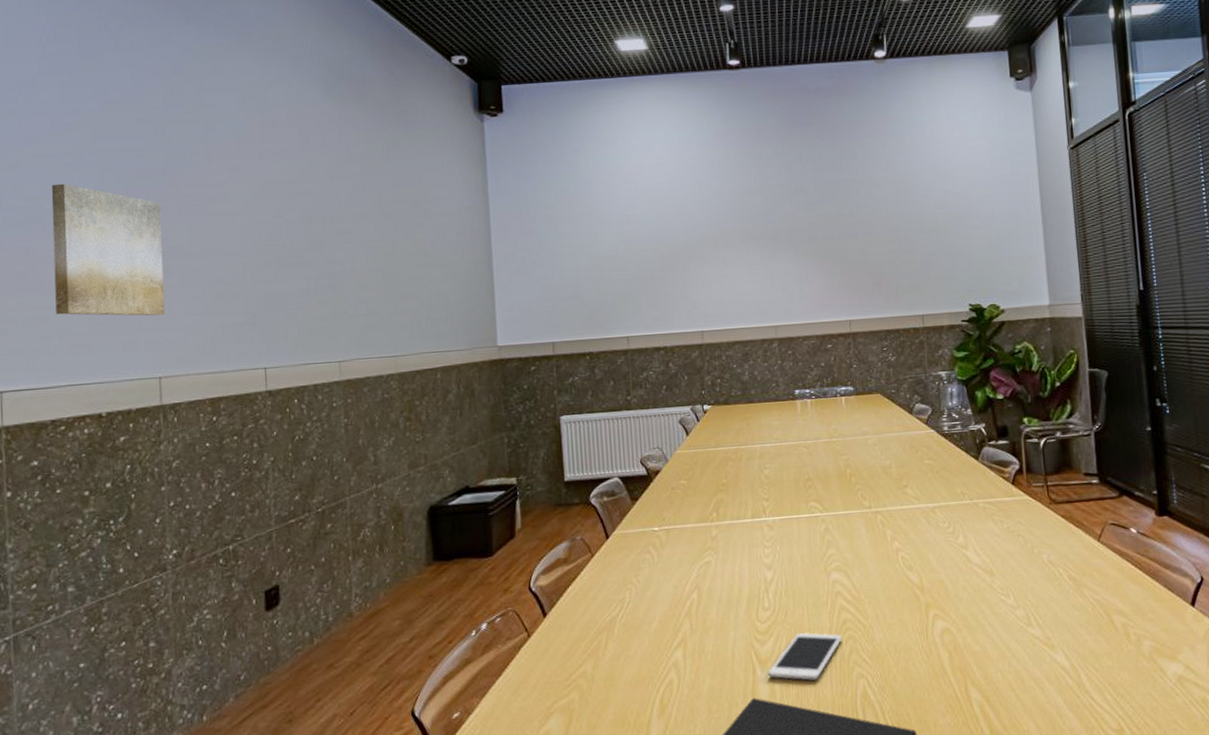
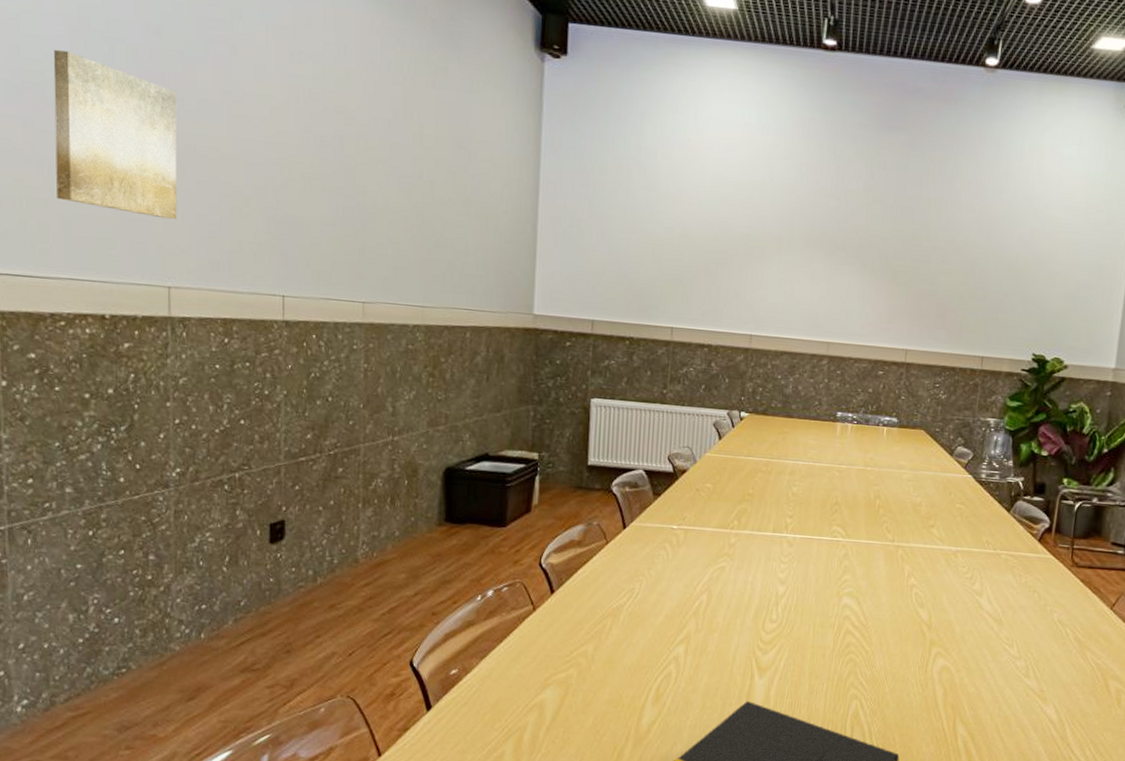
cell phone: present [768,633,842,681] -> none [765,649,843,694]

